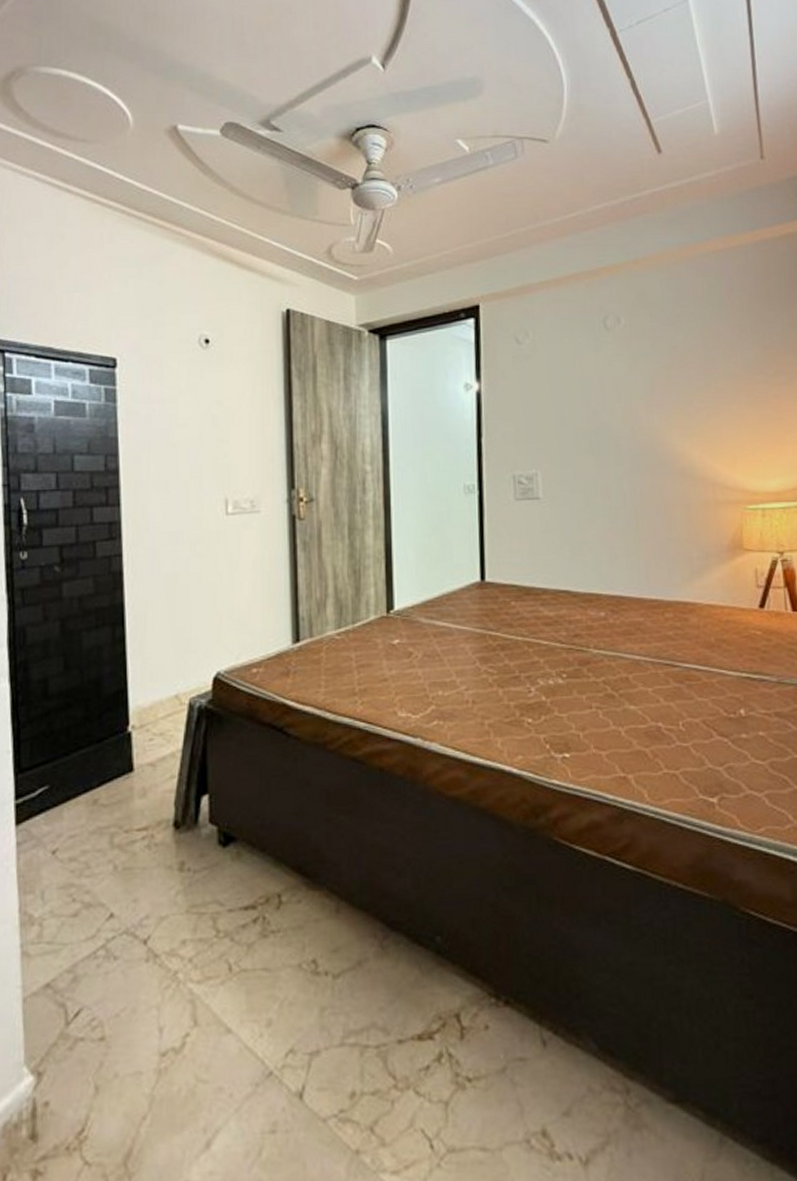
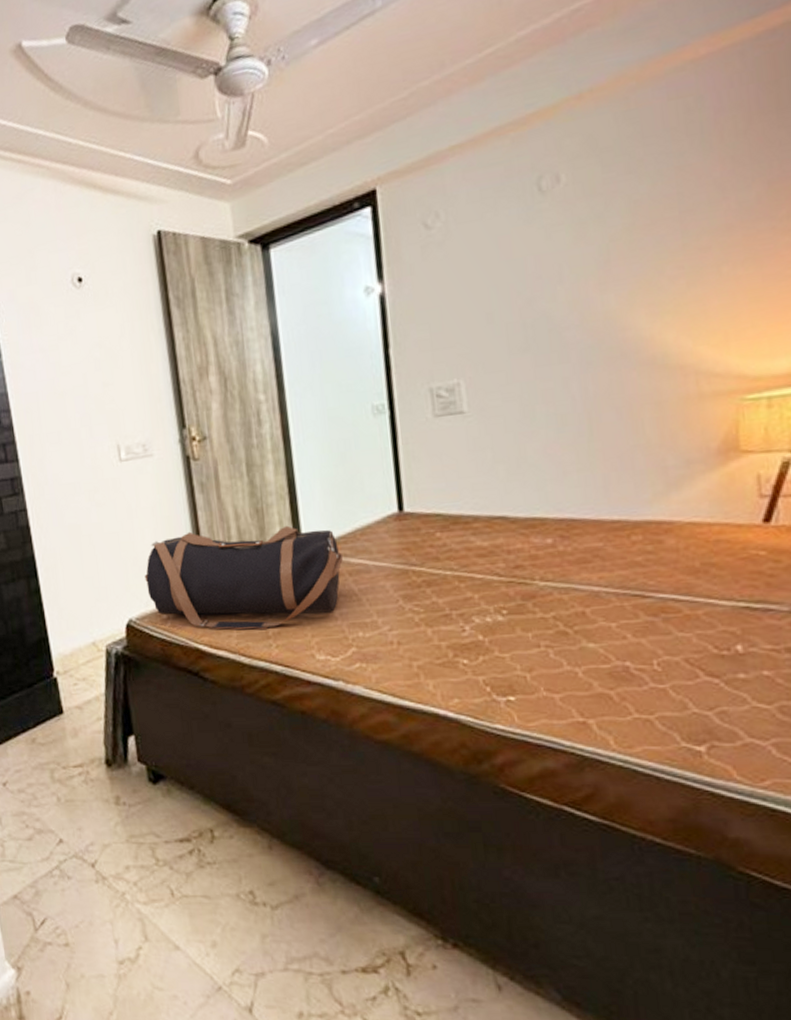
duffel bag: none [238,587,429,686] -> present [144,525,343,630]

